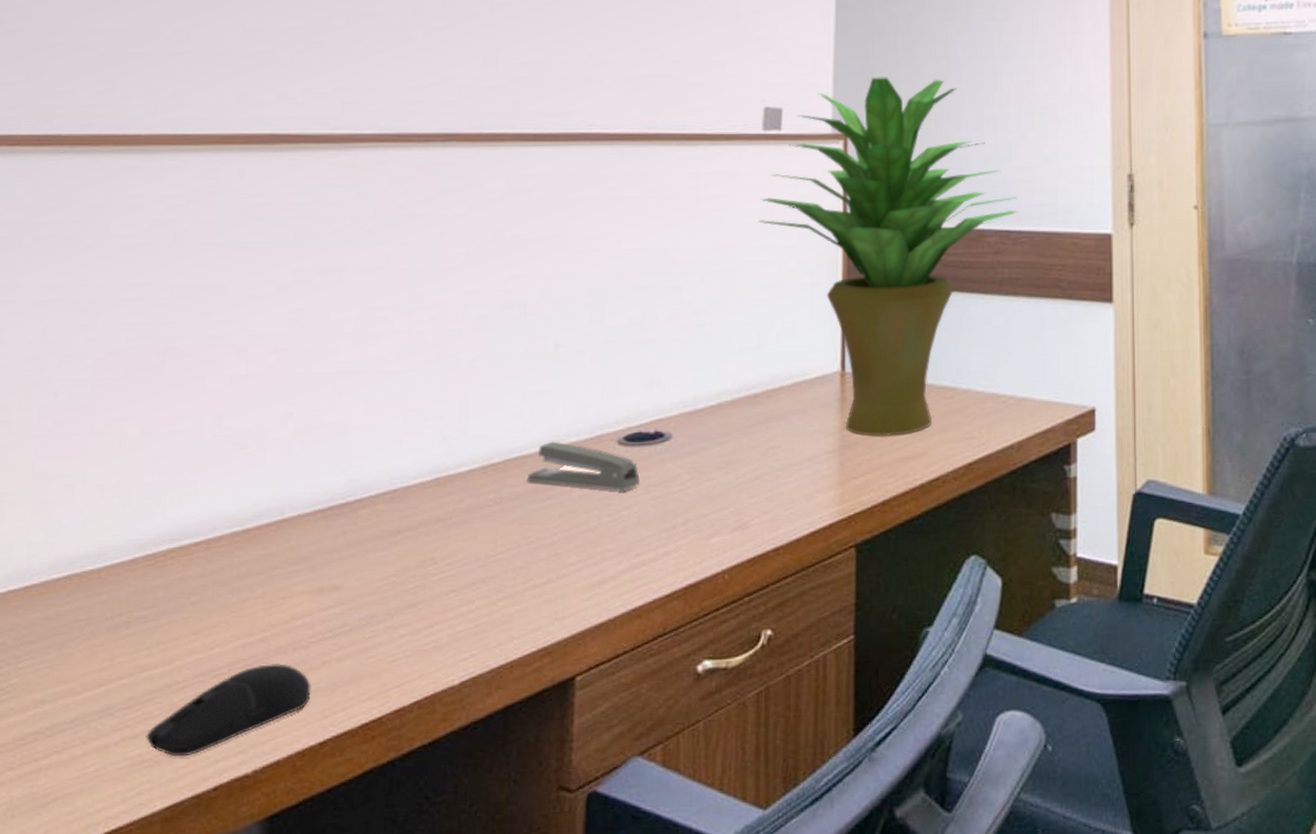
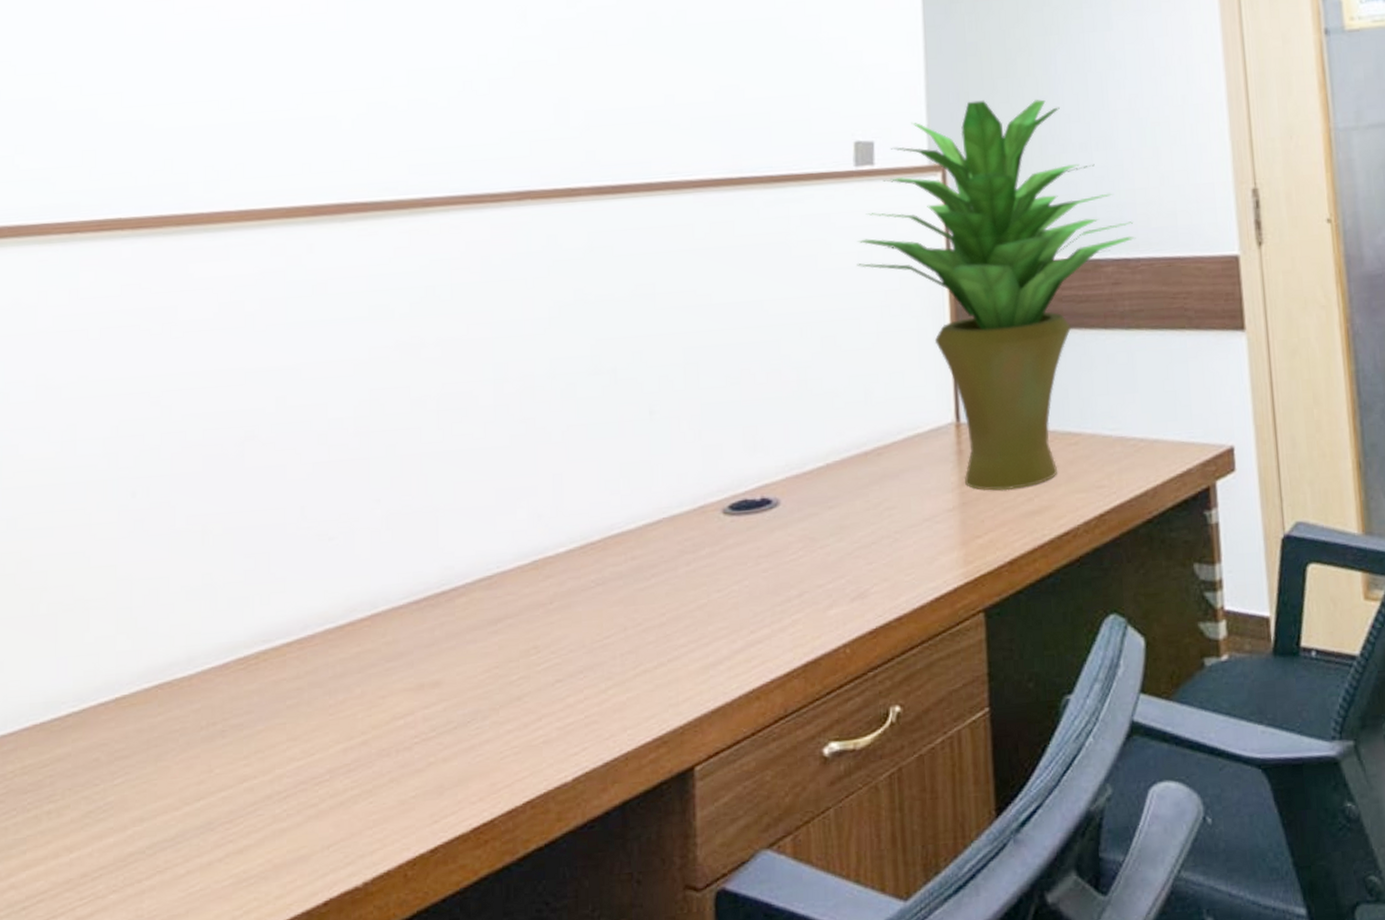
computer mouse: present [146,663,311,757] -> none [250,767,418,872]
stapler: present [526,441,640,491] -> none [629,514,749,564]

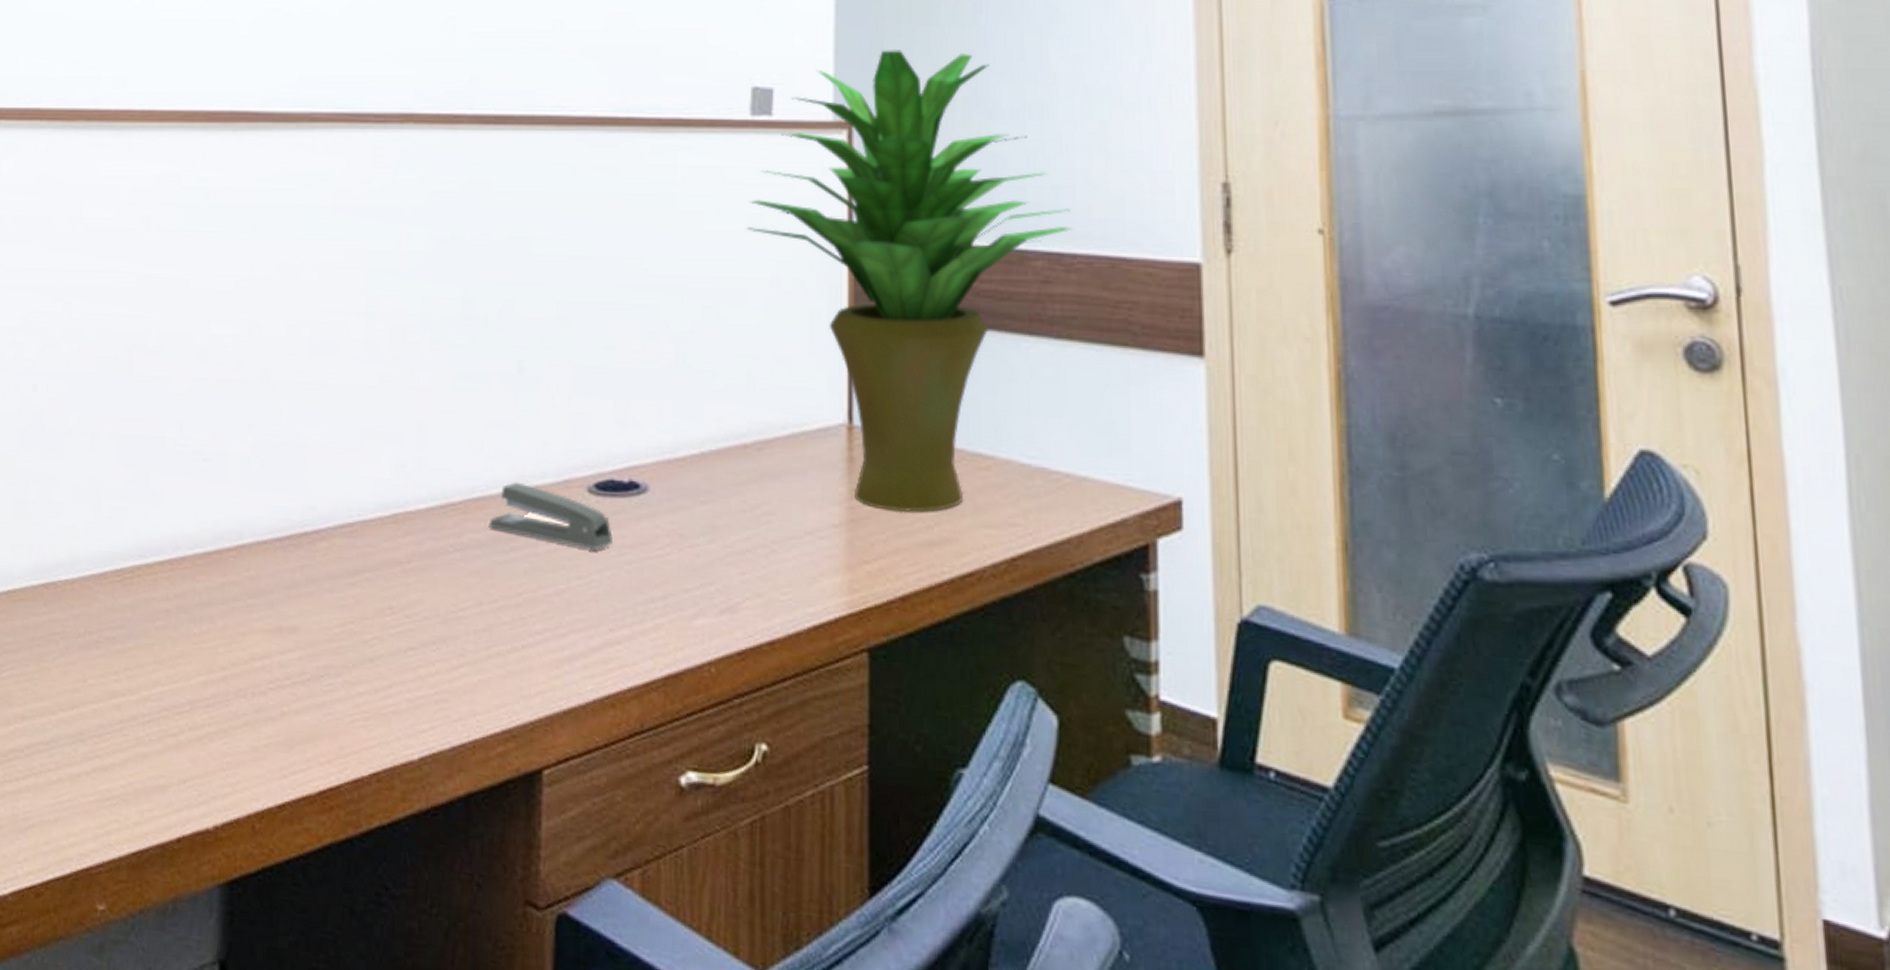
stapler: none [629,514,749,564] -> present [488,482,612,550]

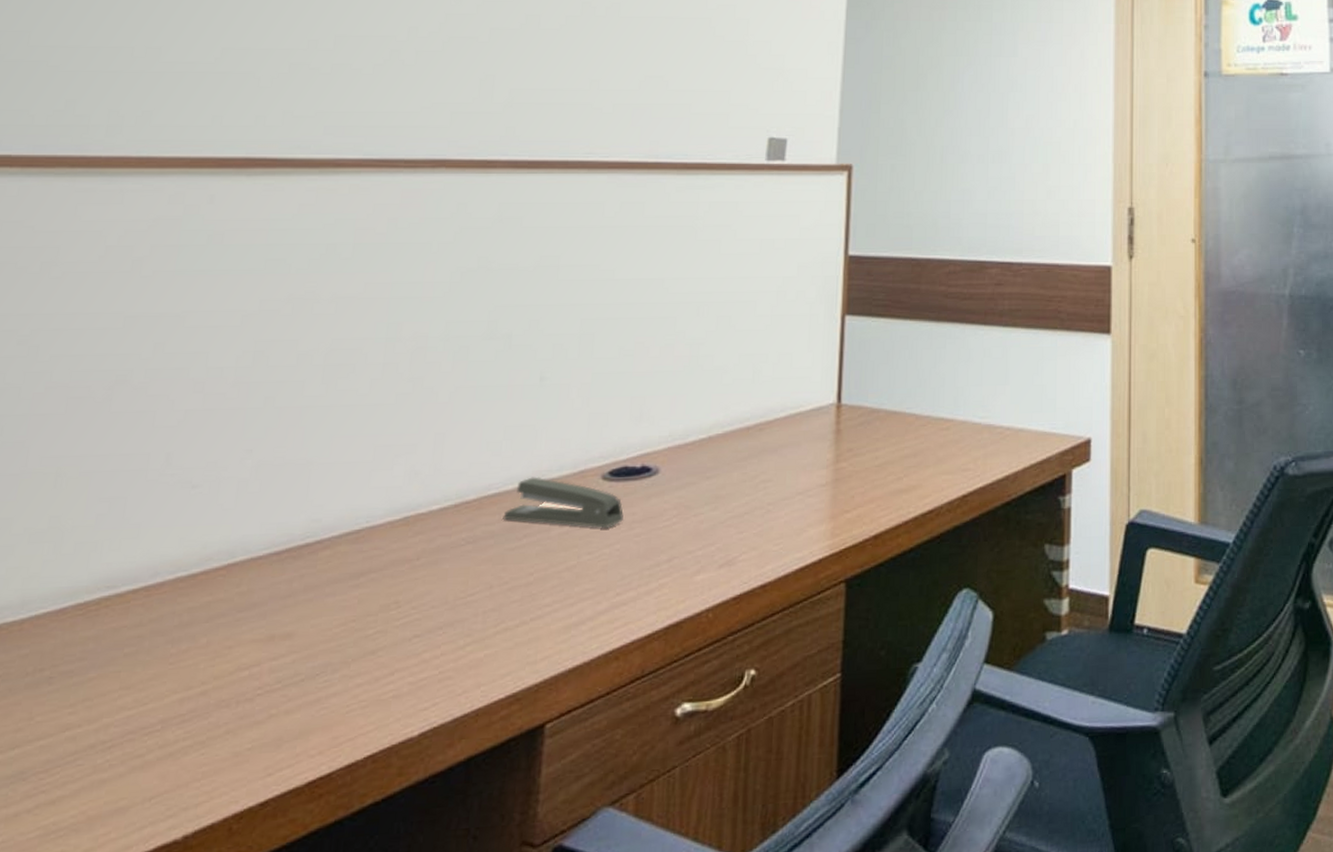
potted plant: present [747,50,1073,513] -> none [758,109,1021,470]

